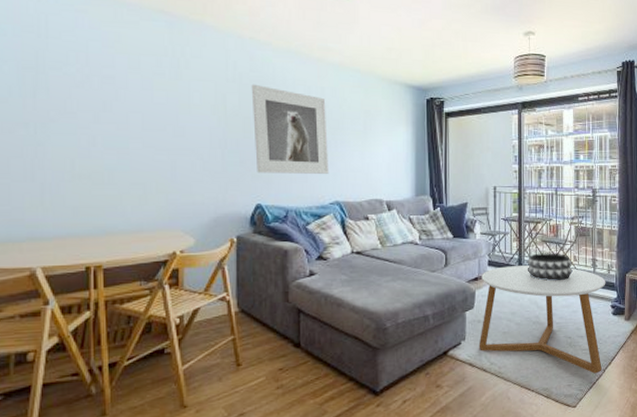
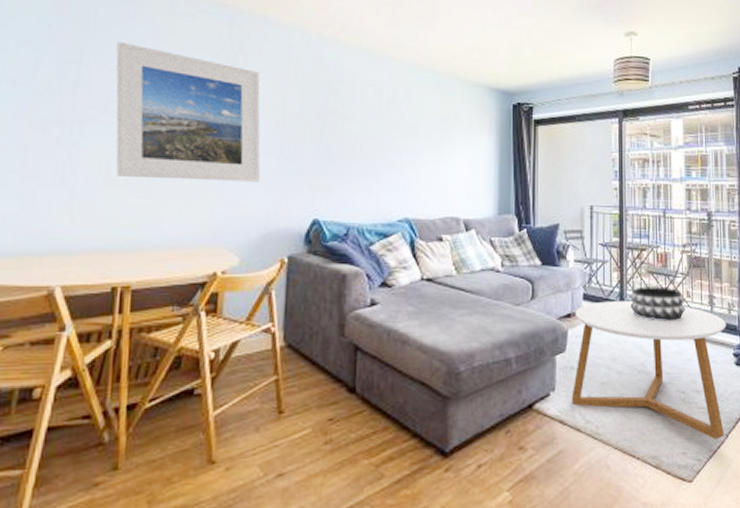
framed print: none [69,48,207,173] -> present [116,41,261,182]
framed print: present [251,84,329,174] -> none [314,83,399,186]

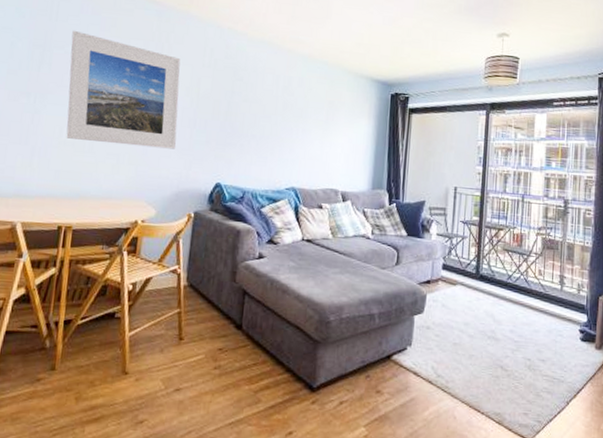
coffee table: present [571,301,726,440] -> none [425,272,575,406]
decorative bowl: present [630,286,685,322] -> none [485,262,537,295]

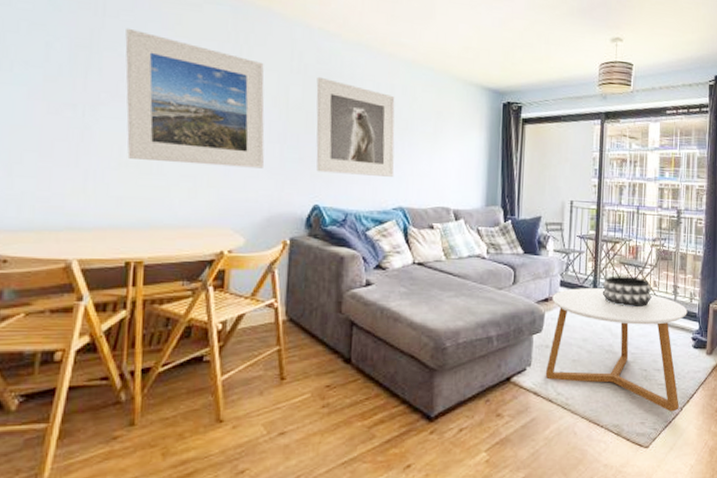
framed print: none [220,70,292,160] -> present [316,76,395,177]
coffee table: none [425,272,575,406] -> present [545,288,688,412]
decorative bowl: none [485,262,537,295] -> present [602,275,652,308]

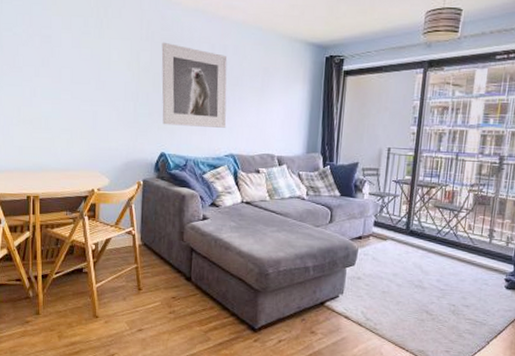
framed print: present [125,28,265,169] -> none [17,11,122,123]
coffee table: present [545,288,688,412] -> none [356,228,503,345]
decorative bowl: present [602,275,652,308] -> none [414,218,466,248]

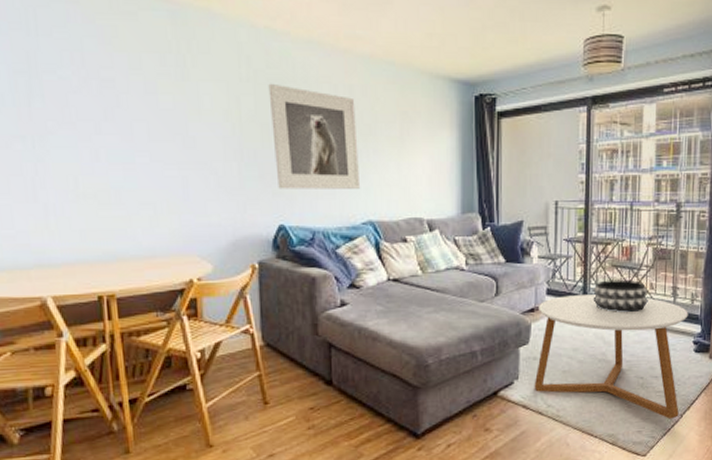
coffee table: none [356,228,503,345] -> present [534,294,688,419]
decorative bowl: none [414,218,466,248] -> present [593,279,648,313]

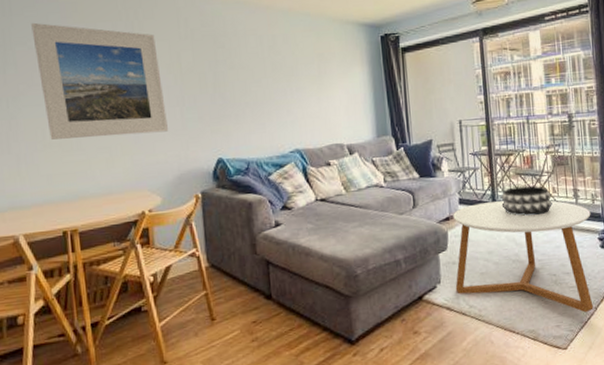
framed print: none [62,46,223,191] -> present [31,22,168,140]
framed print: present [268,83,361,189] -> none [203,38,287,128]

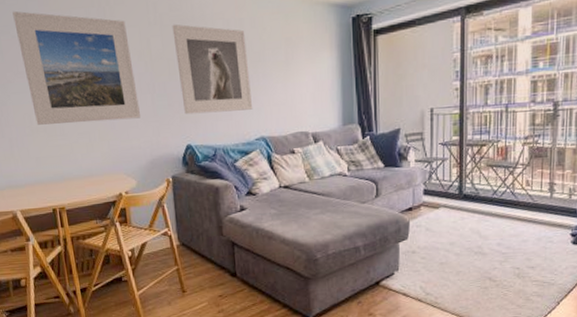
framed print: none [203,38,287,128] -> present [172,24,253,115]
coffee table: present [453,201,594,313] -> none [413,193,566,306]
decorative bowl: present [501,185,552,216] -> none [468,178,524,209]

